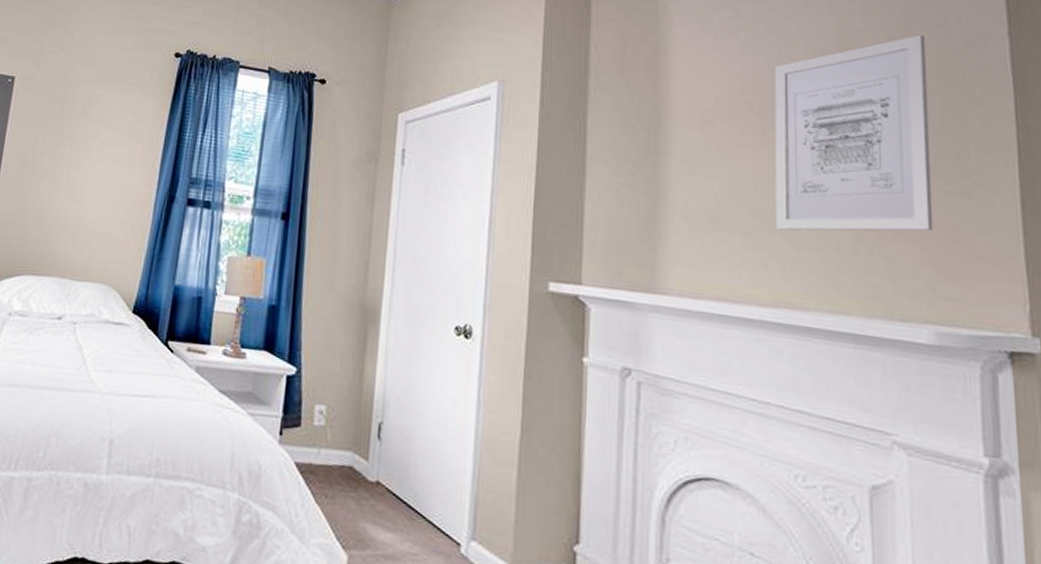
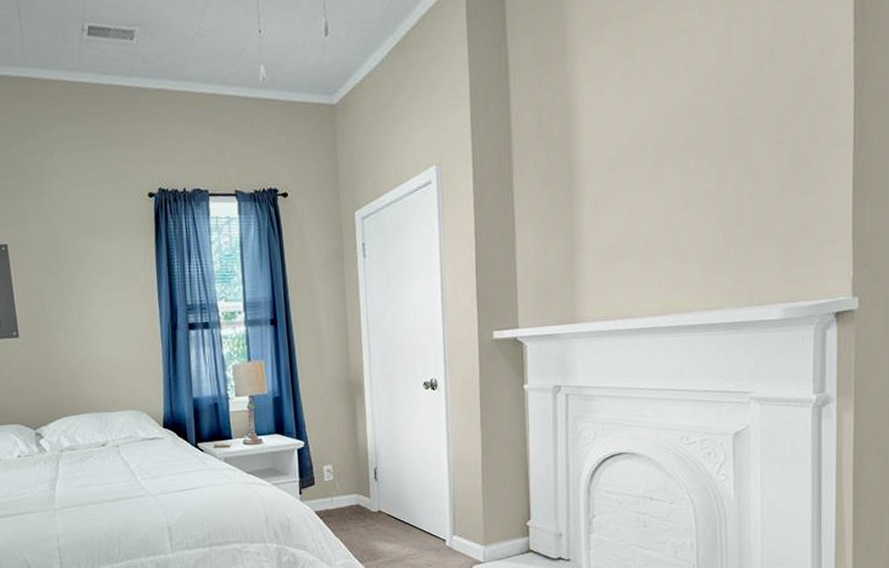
wall art: present [774,34,933,231] -> none [664,53,787,251]

